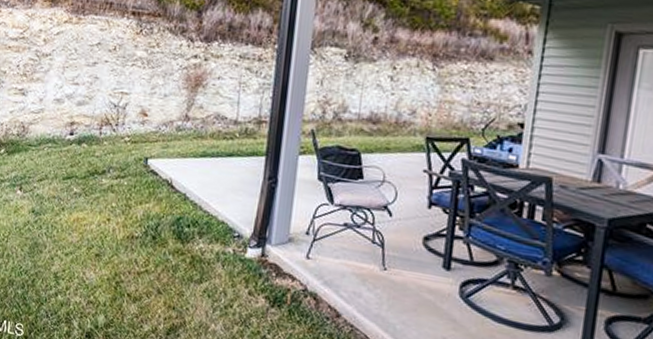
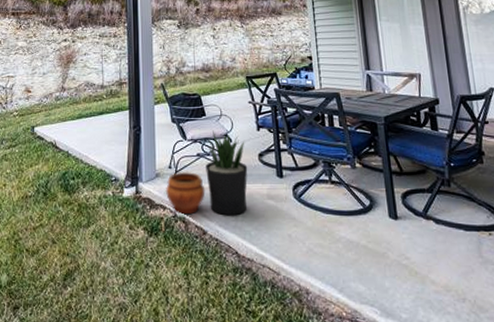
planter pot: none [297,241,348,293] -> present [165,171,206,215]
planter: none [350,198,409,304] -> present [206,130,248,216]

